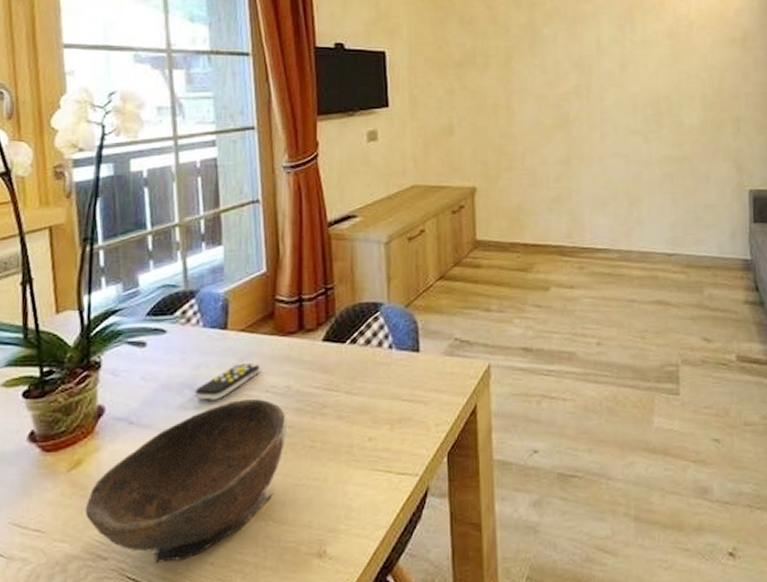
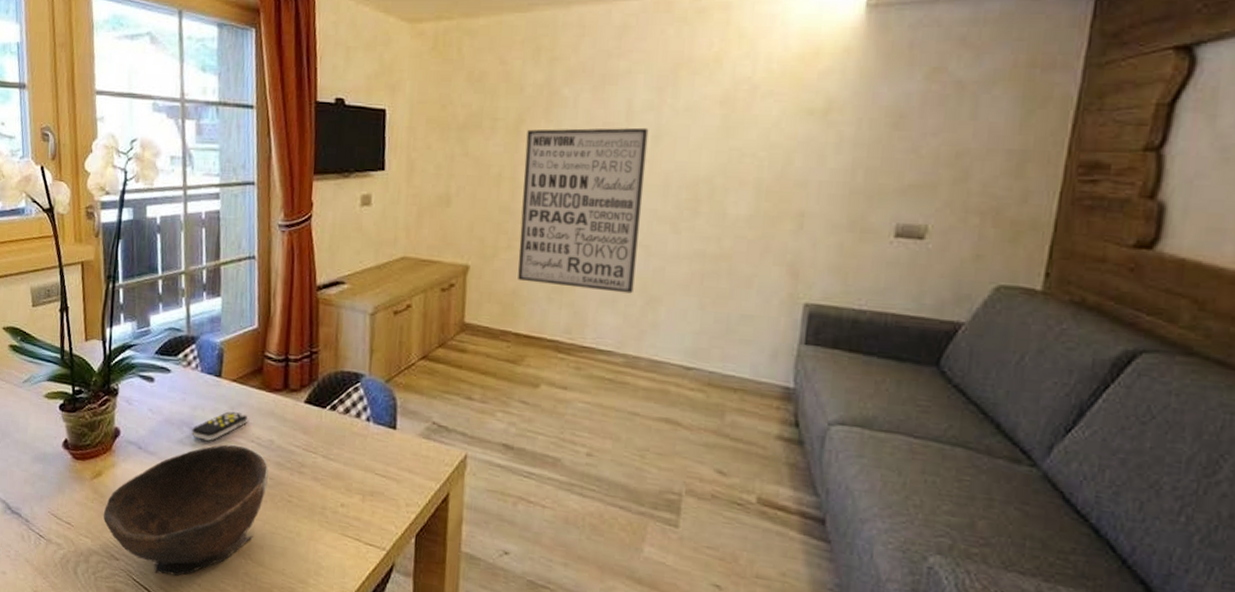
wall art: none [516,58,619,197] -> present [518,127,649,294]

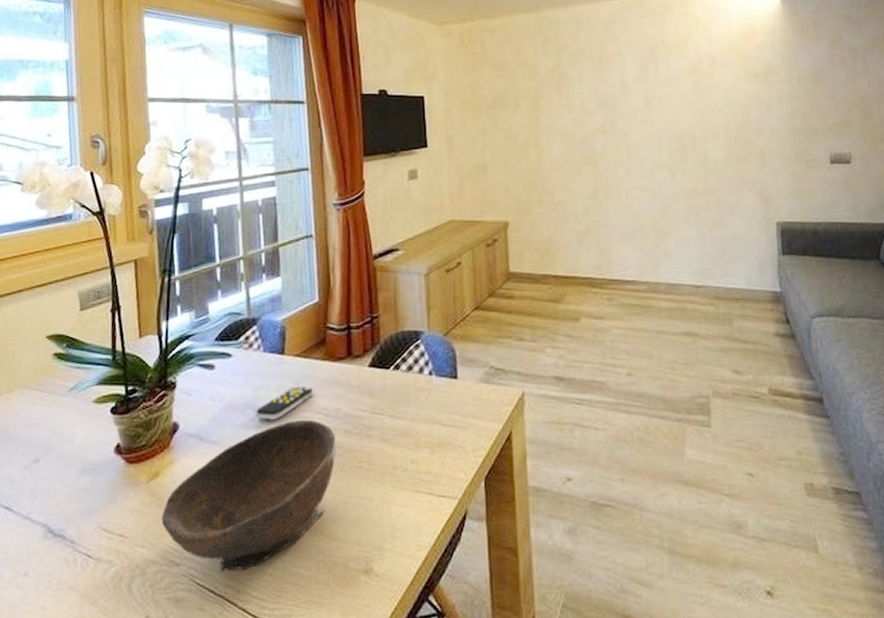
wall art: present [518,127,649,294] -> none [545,96,646,231]

